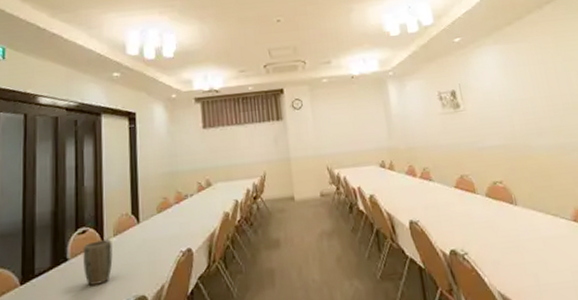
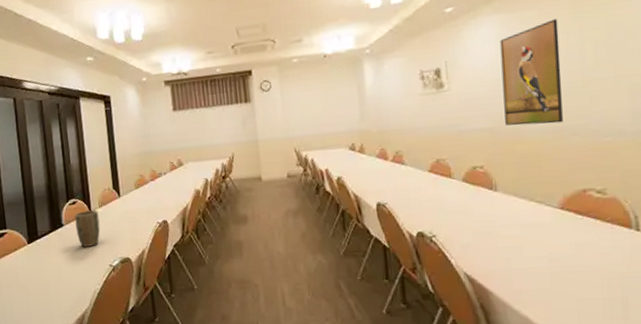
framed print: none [501,50,563,143] -> present [499,19,563,126]

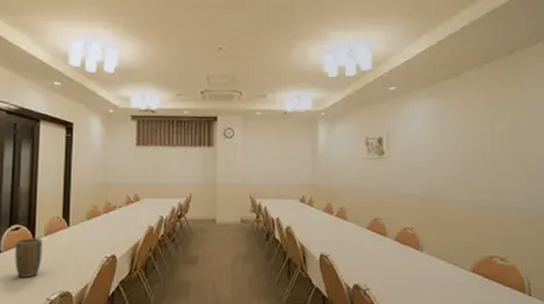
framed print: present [499,19,563,126] -> none [431,109,477,197]

